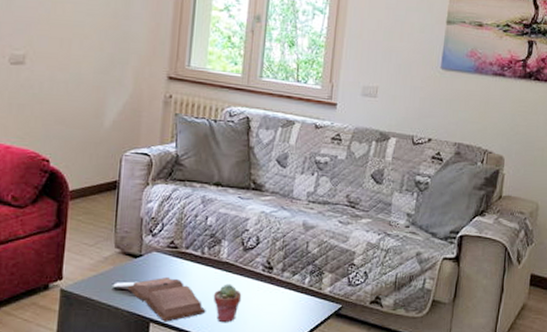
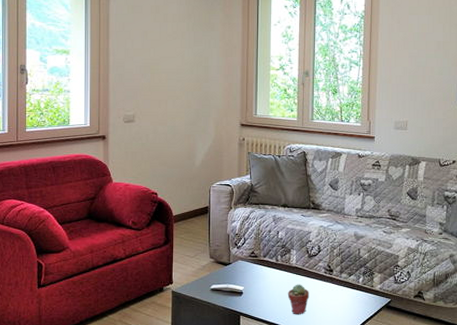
hardback book: present [127,276,206,322] -> none [221,279,283,315]

